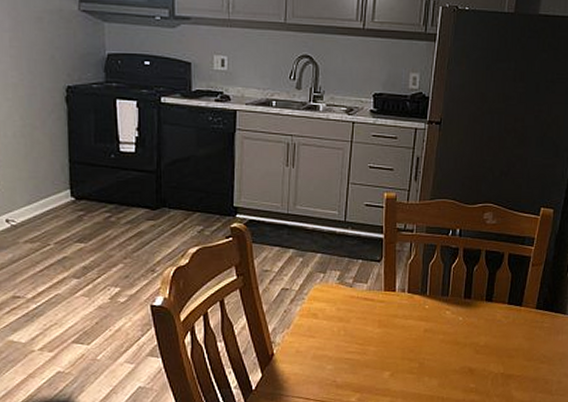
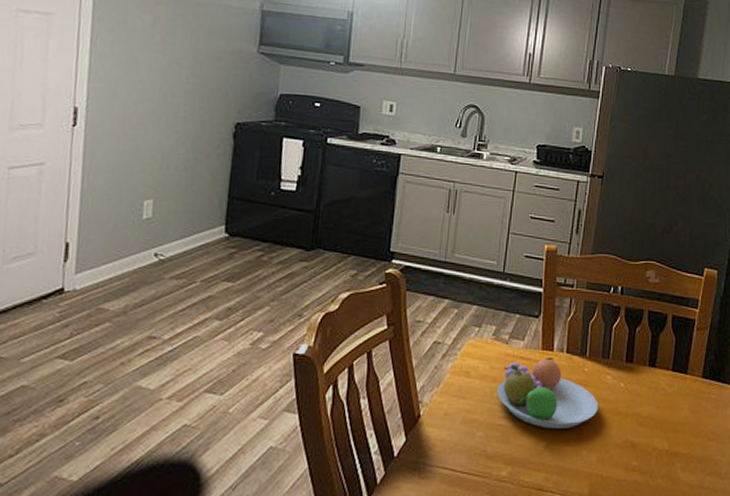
fruit bowl: none [344,297,439,360] -> present [497,357,598,429]

